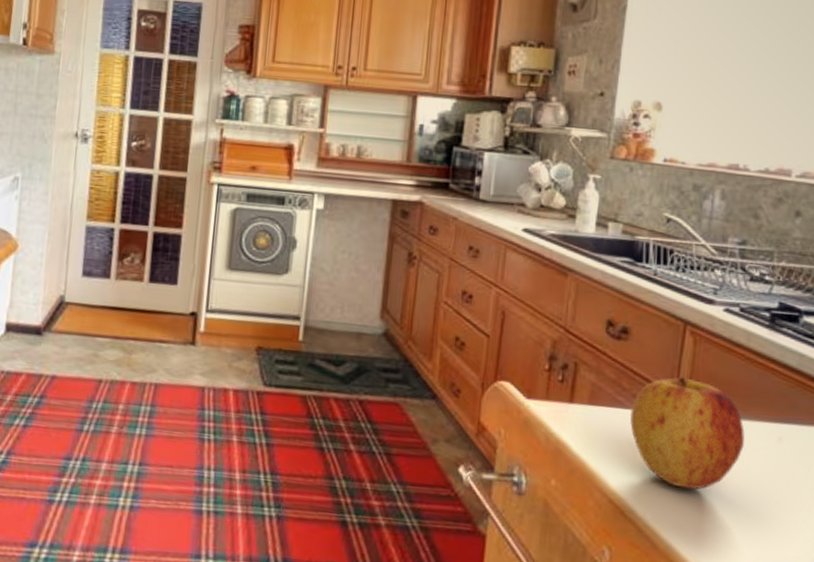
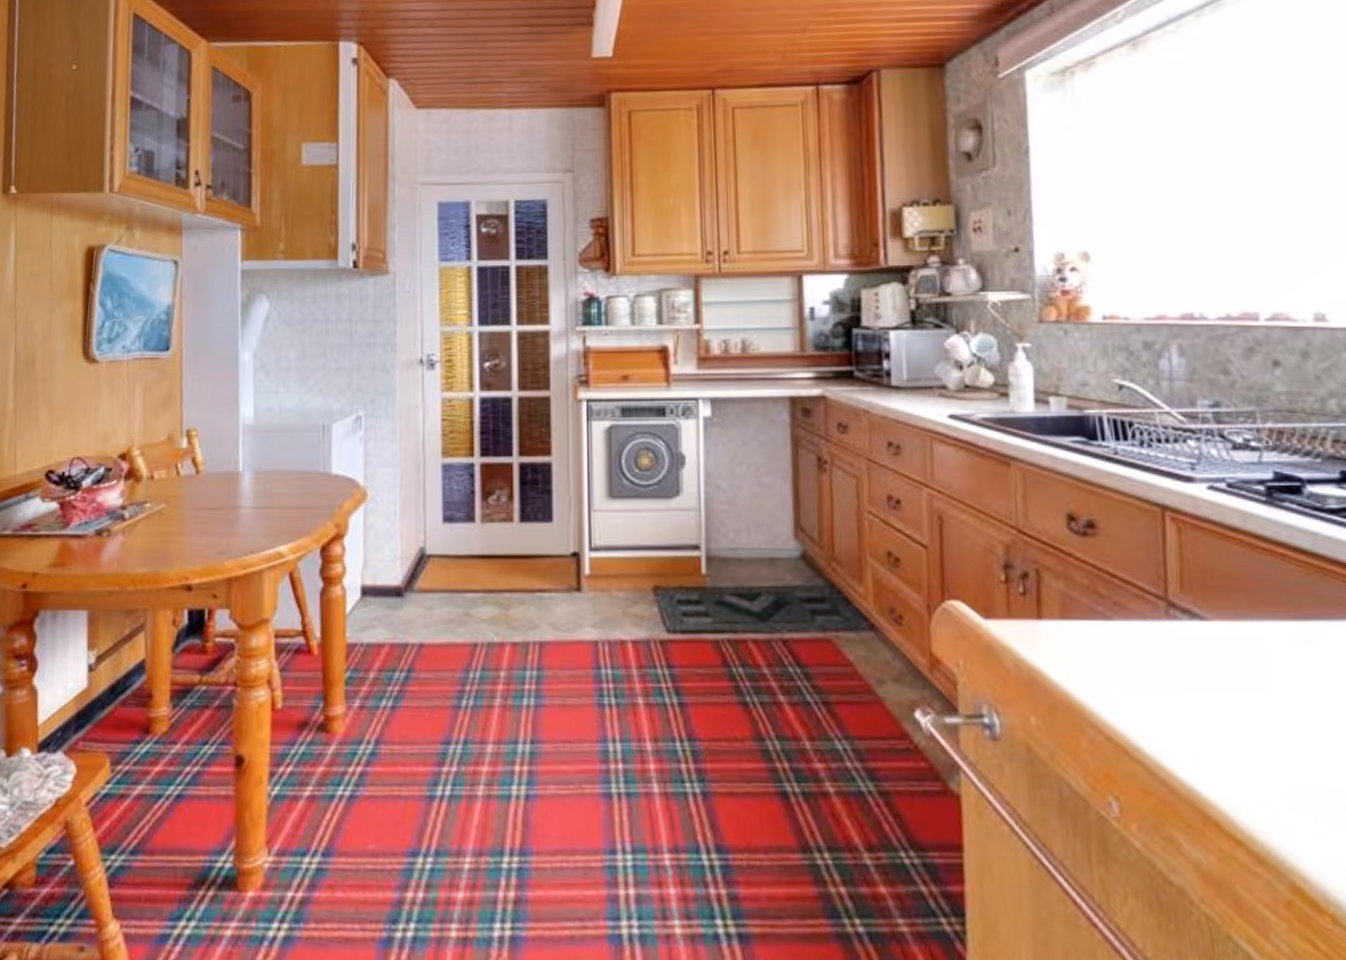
apple: present [629,377,745,490] -> none [1113,575,1264,715]

